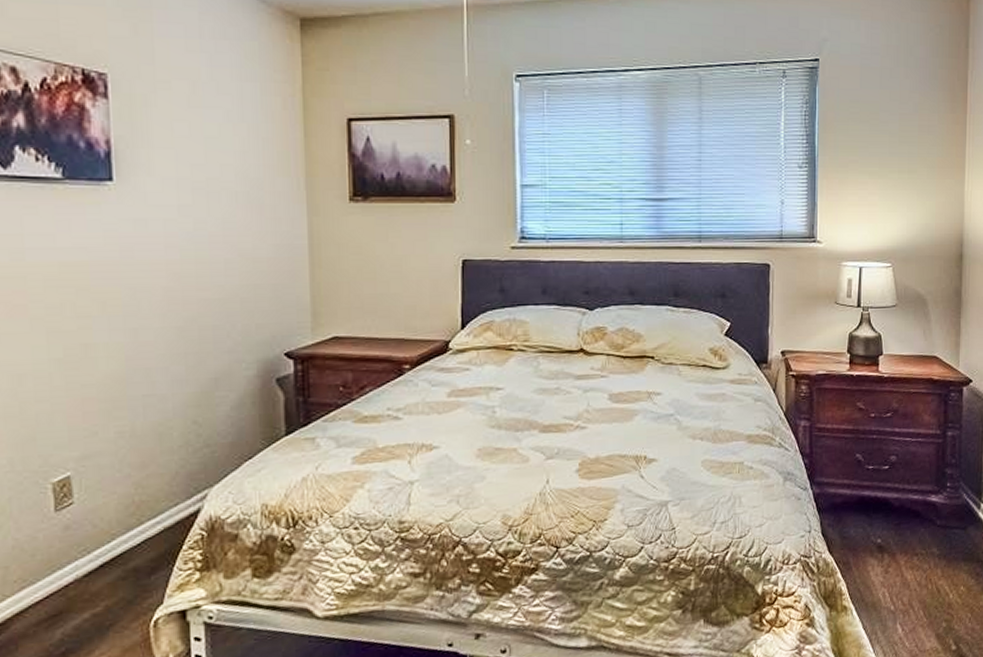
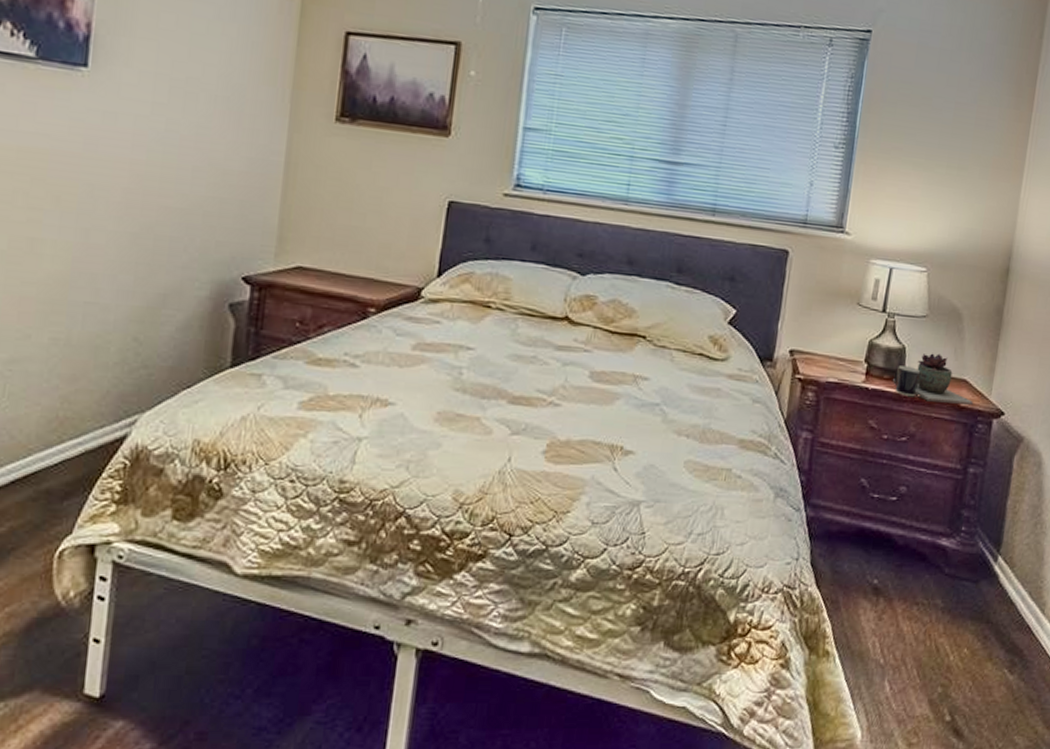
succulent plant: none [873,336,944,379] -> present [892,353,973,405]
mug: none [874,351,897,378] -> present [893,365,921,397]

